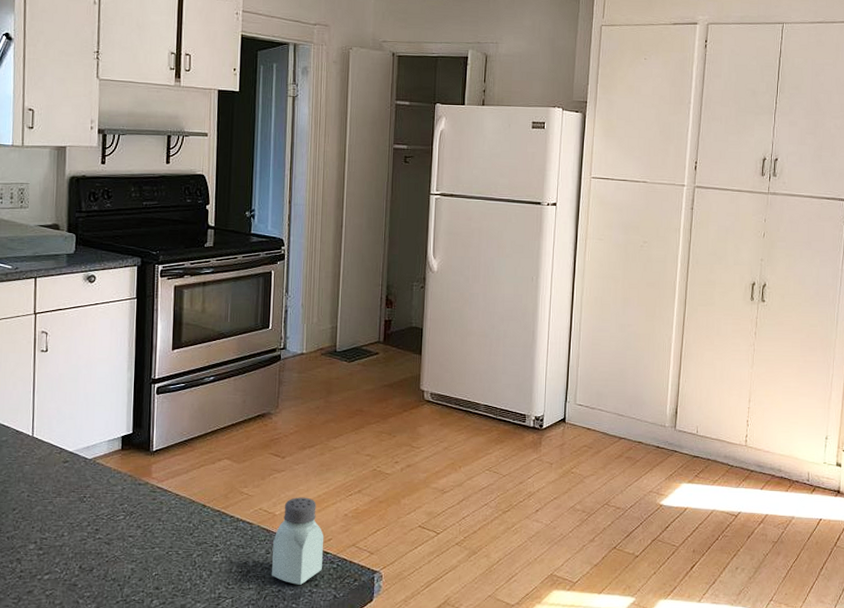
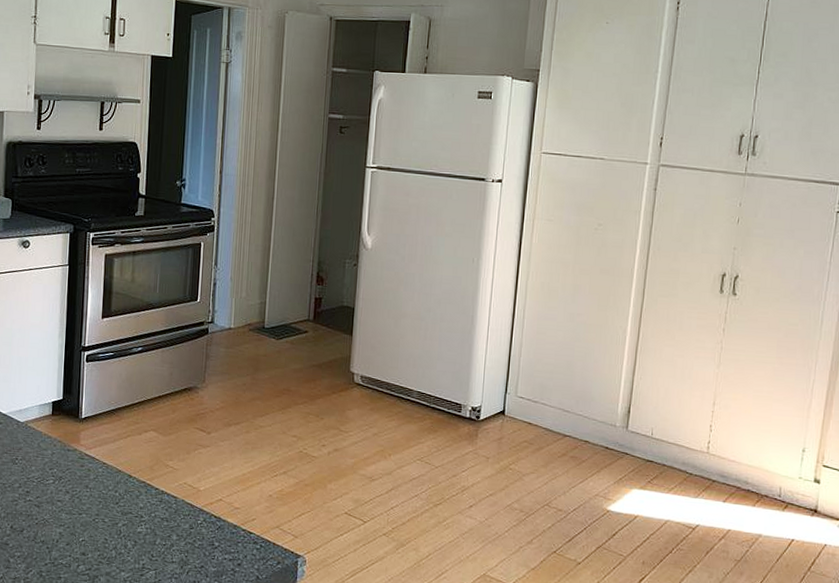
saltshaker: present [271,497,324,585] -> none [194,474,248,563]

